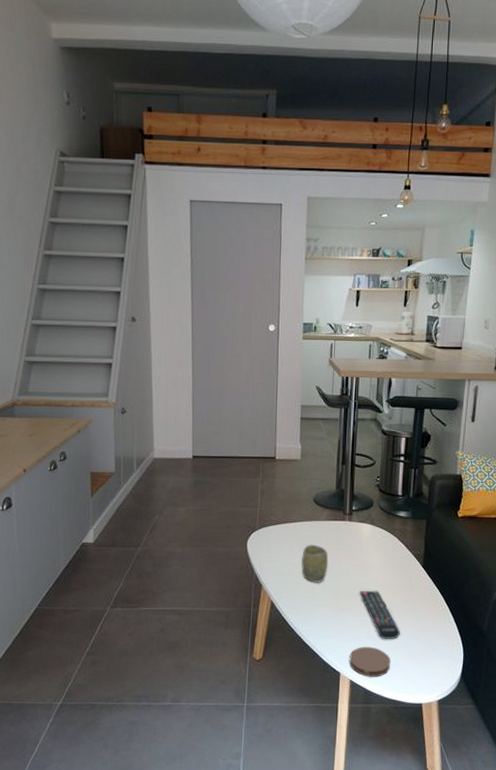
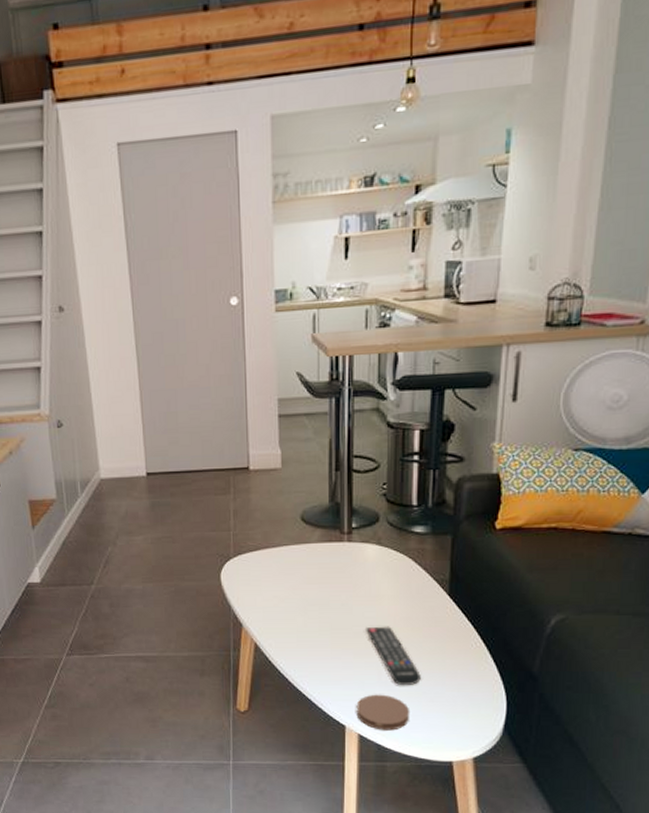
cup: present [301,544,329,583] -> none [288,572,324,620]

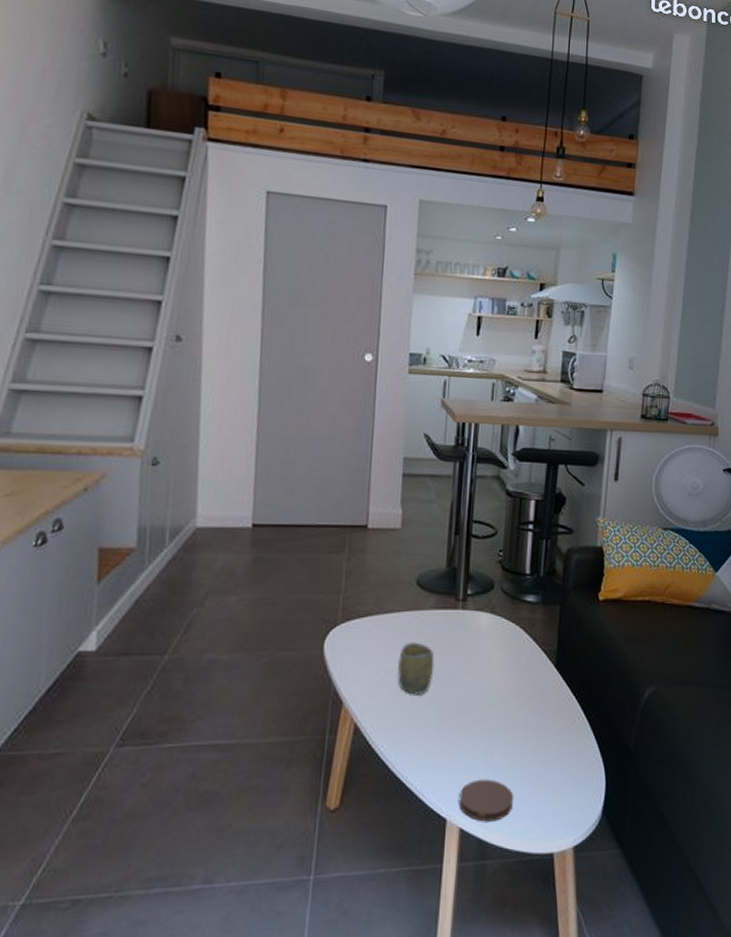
cup: none [288,572,324,620] -> present [397,642,435,695]
remote control: present [366,626,421,685] -> none [474,701,526,767]

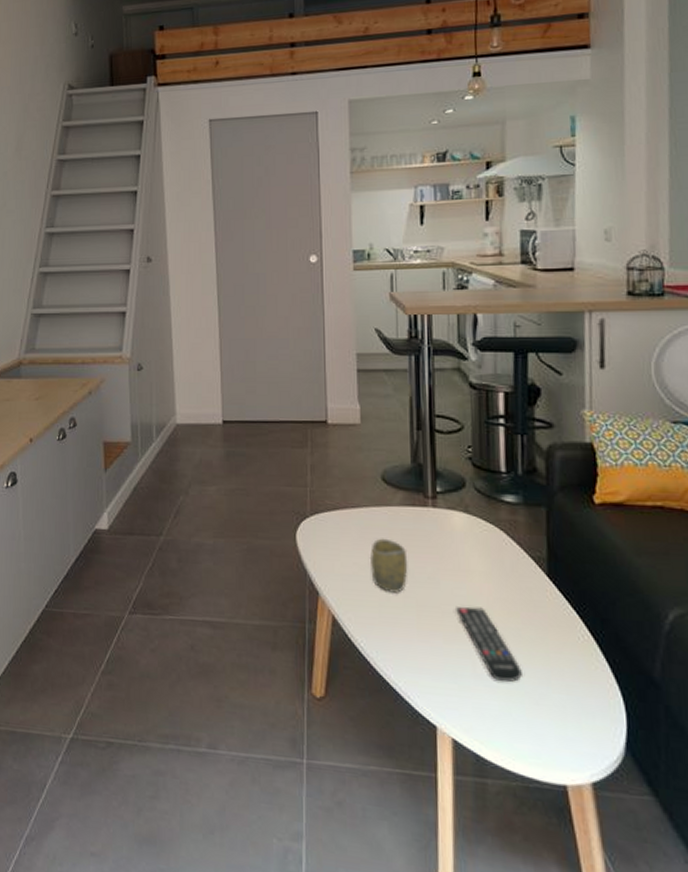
coaster: present [459,779,514,822] -> none [448,689,512,738]
remote control: none [474,701,526,767] -> present [456,606,522,682]

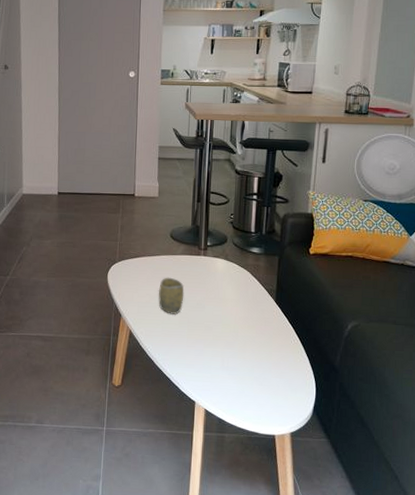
remote control: present [456,606,522,682] -> none [214,323,253,371]

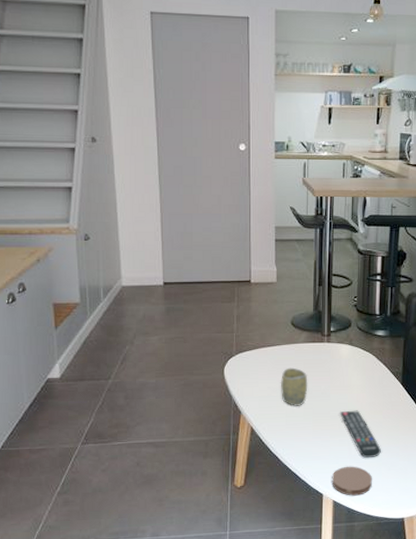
coaster: none [204,377,245,408] -> present [332,466,373,496]
remote control: none [214,323,253,371] -> present [340,410,381,458]

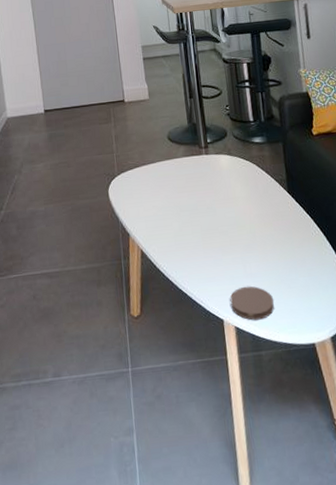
cup: present [280,367,308,406] -> none [164,183,193,225]
remote control: present [340,410,381,458] -> none [229,223,278,276]

